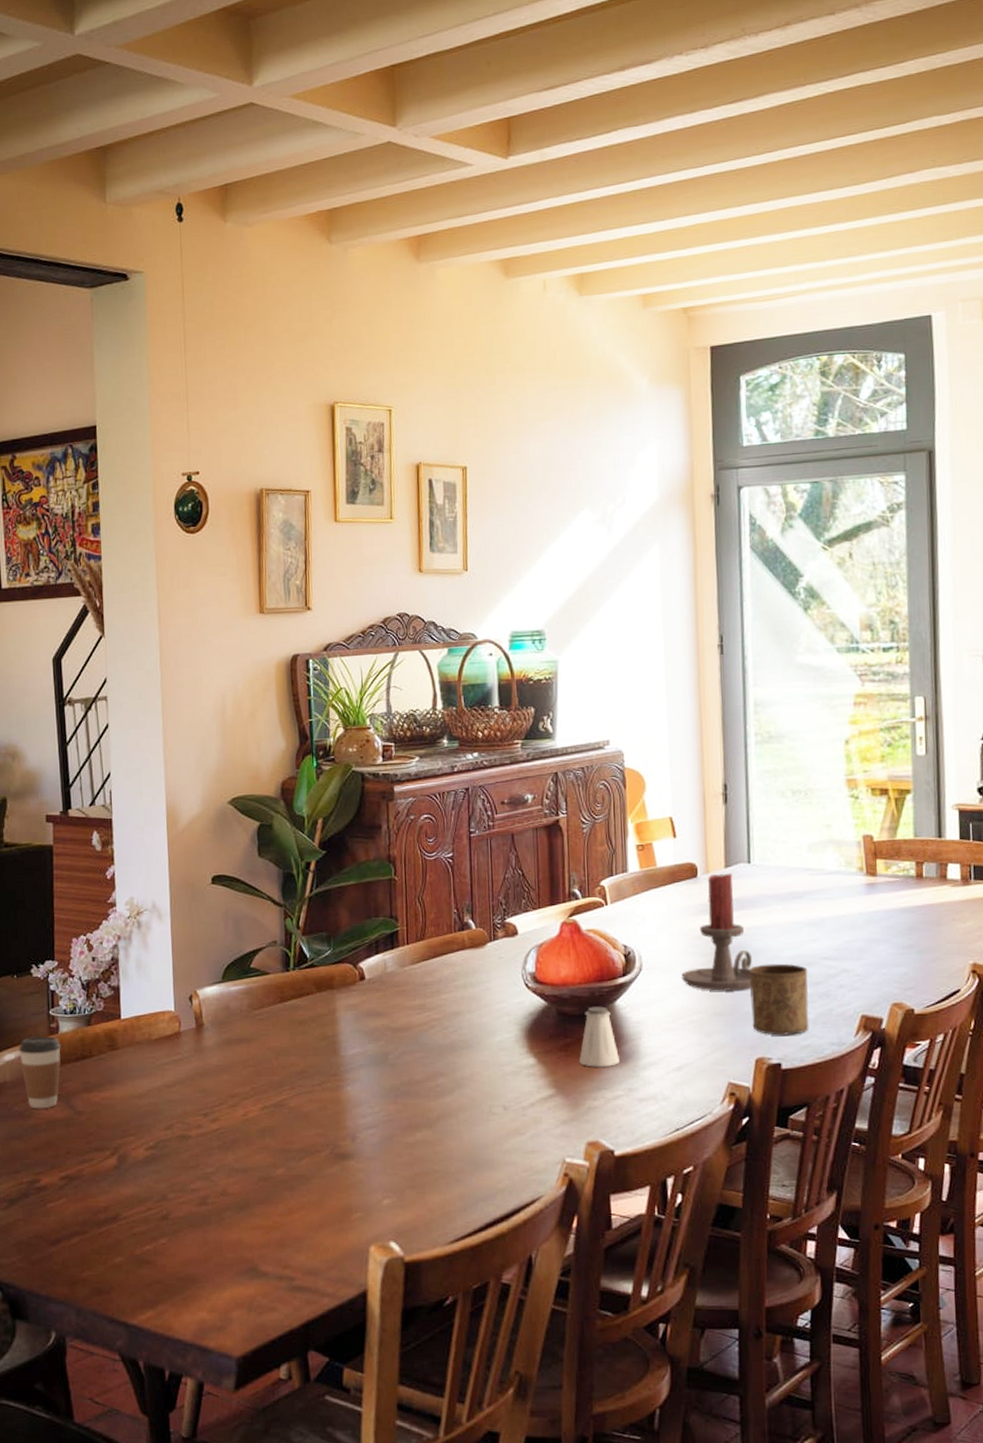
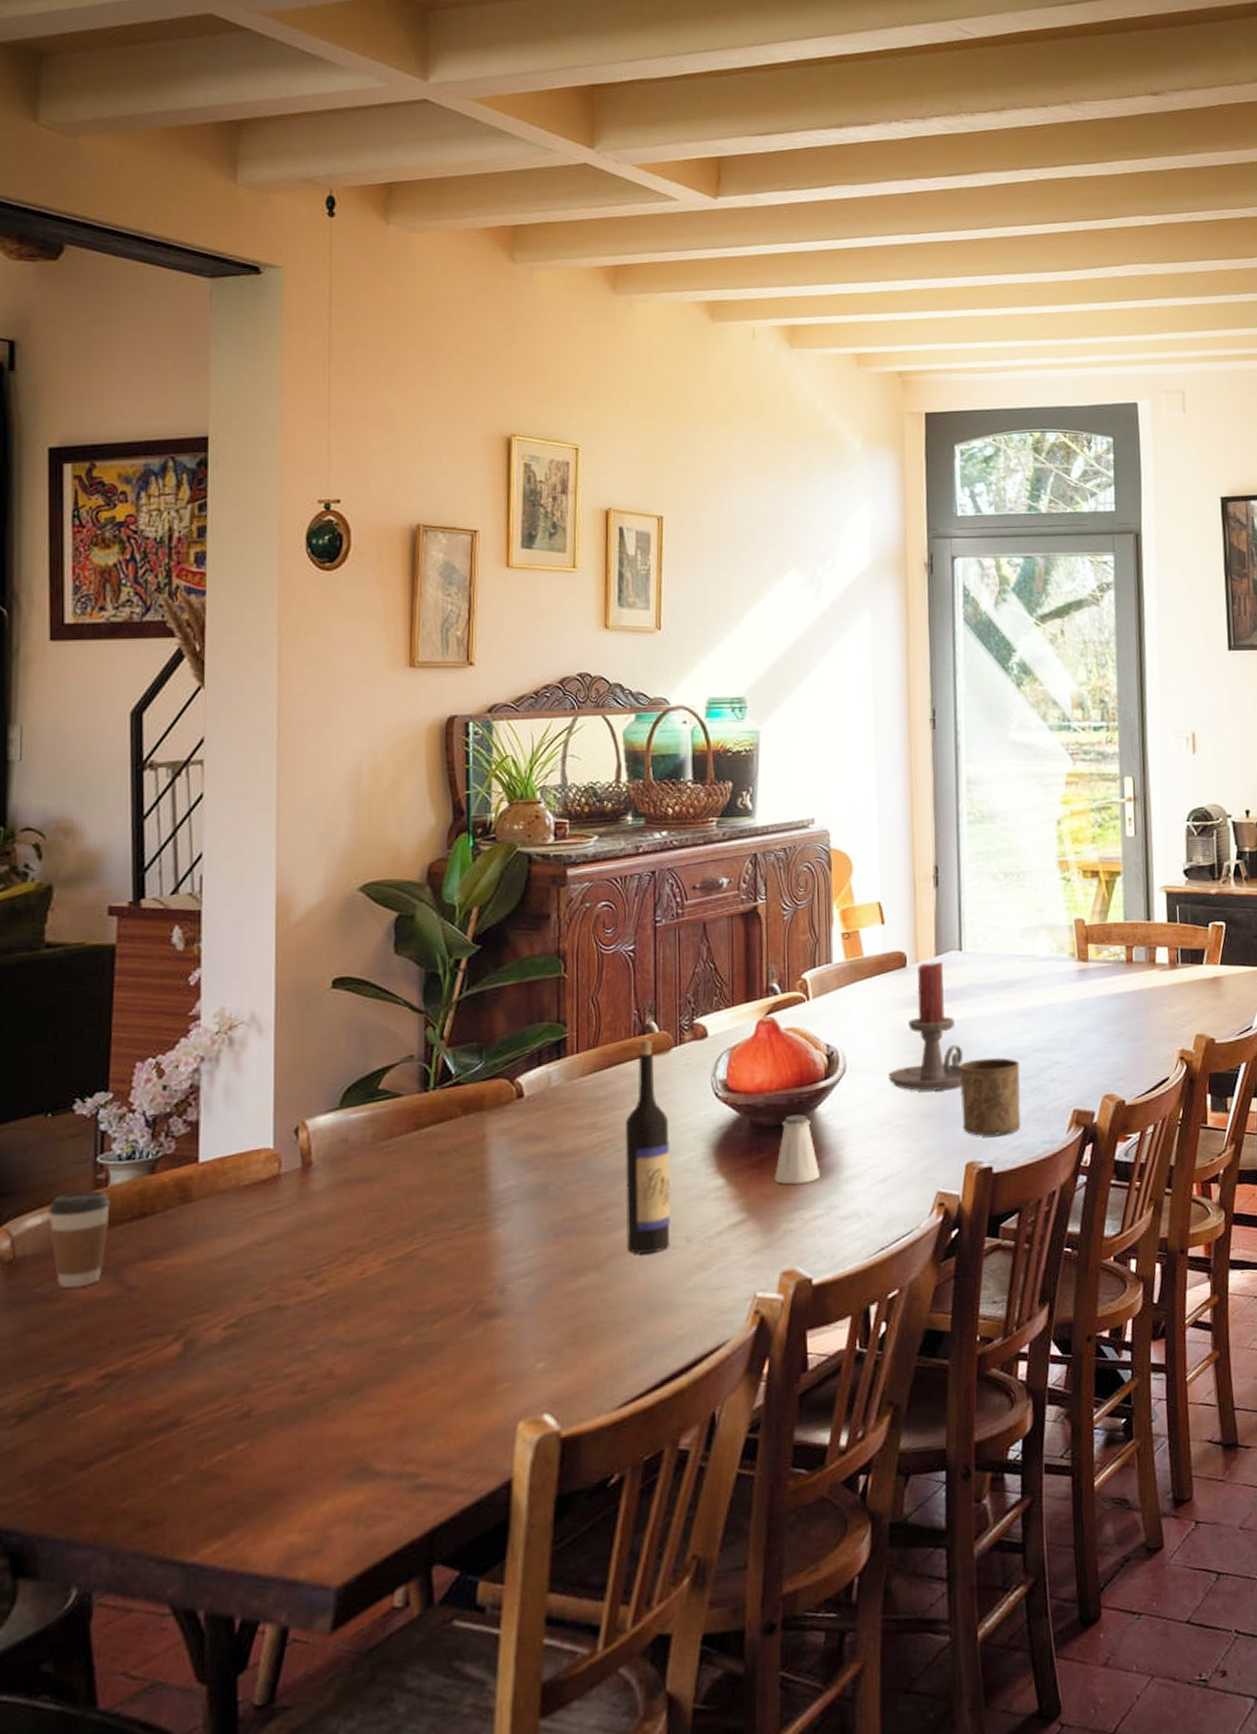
wine bottle: none [449,935,490,1118] -> present [625,1040,671,1254]

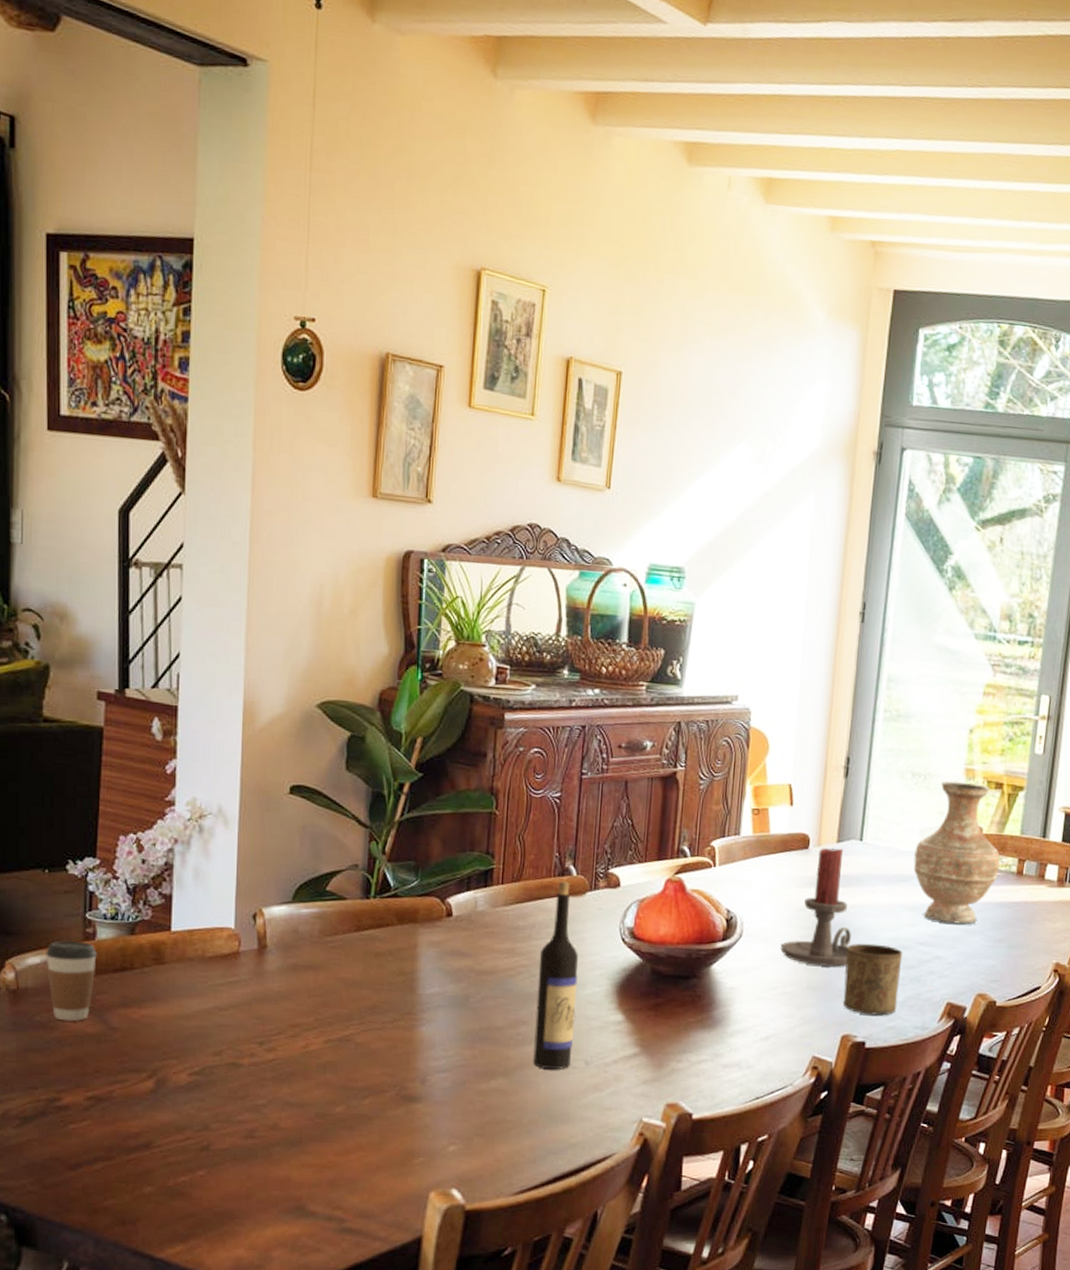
saltshaker: present [775,1114,820,1185] -> none [668,968,709,1030]
vase: none [1018,875,1108,1025] -> present [913,781,1001,925]

